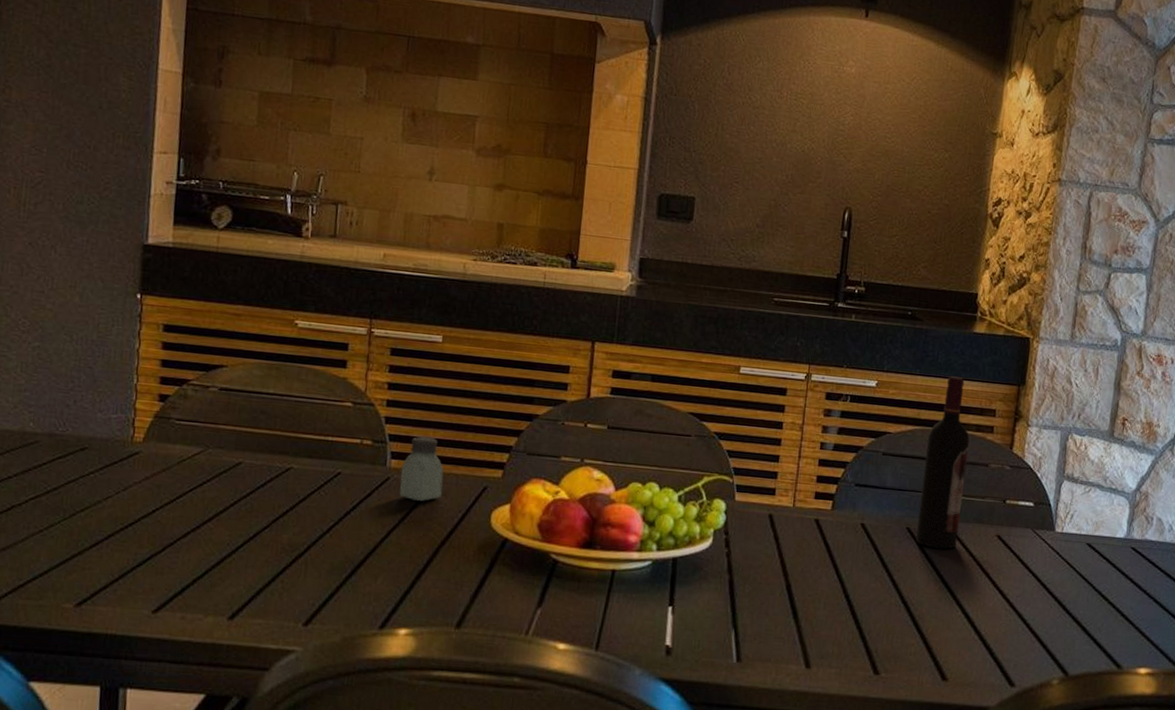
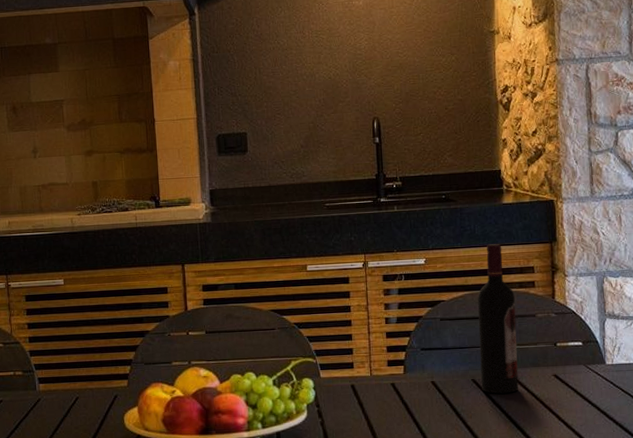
saltshaker: present [399,437,444,502] -> none [48,362,82,415]

